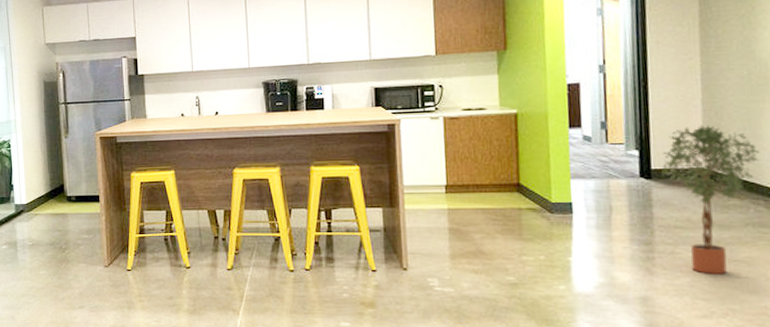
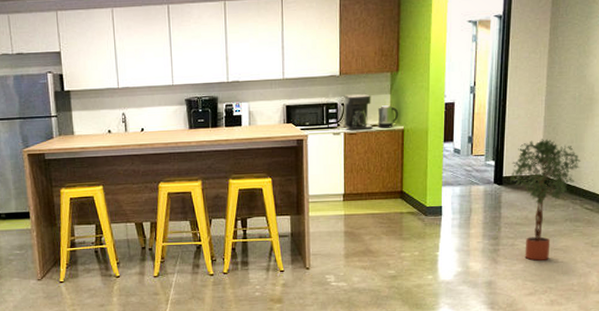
coffee maker: none [441,74,478,115] -> present [343,93,373,131]
kettle: none [483,87,510,112] -> present [377,105,399,129]

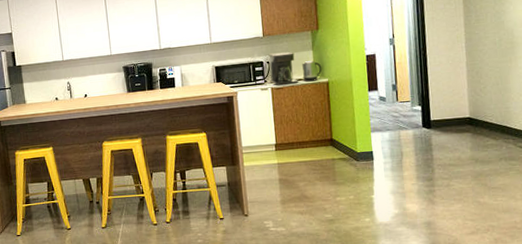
potted tree: present [510,138,581,261] -> none [438,82,509,200]

